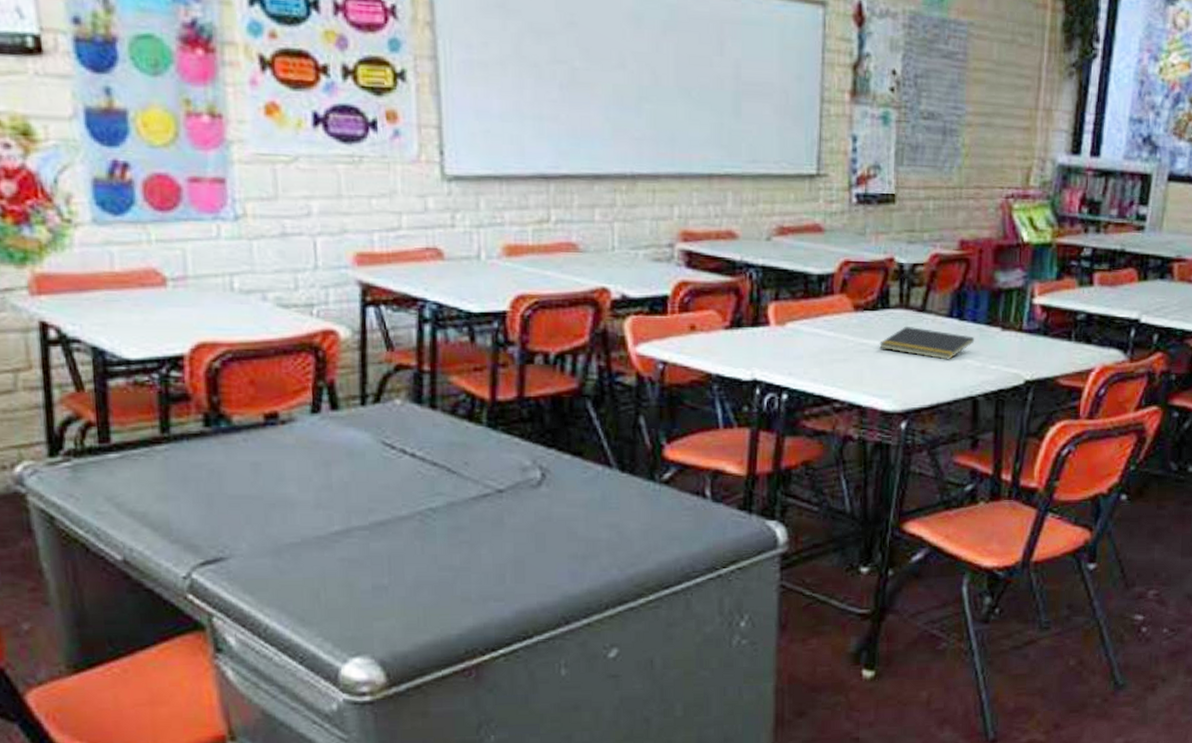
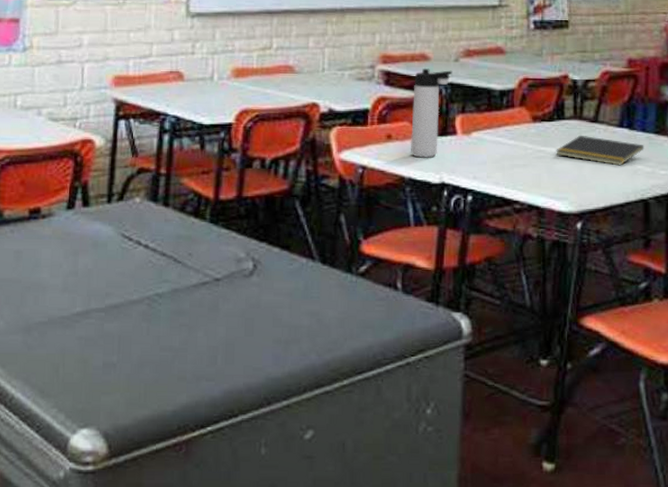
thermos bottle: none [717,247,764,352] -> present [410,67,453,158]

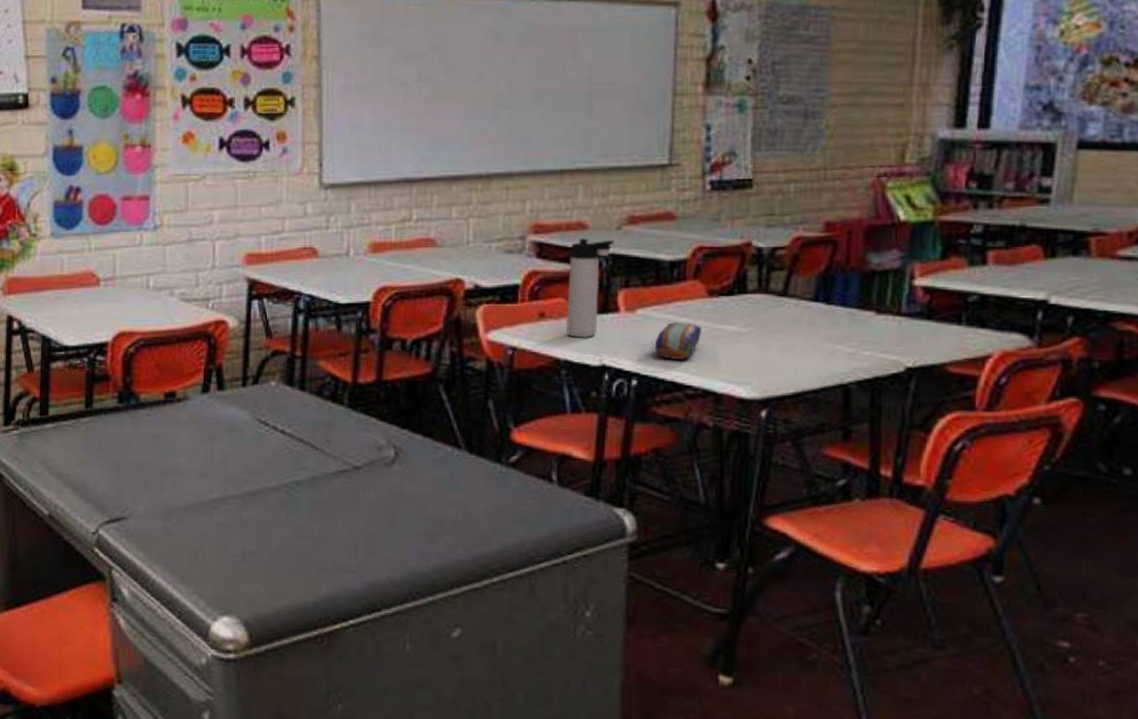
pencil case: none [487,143,528,178] -> present [654,321,702,360]
notepad: present [556,135,645,166] -> none [736,310,845,346]

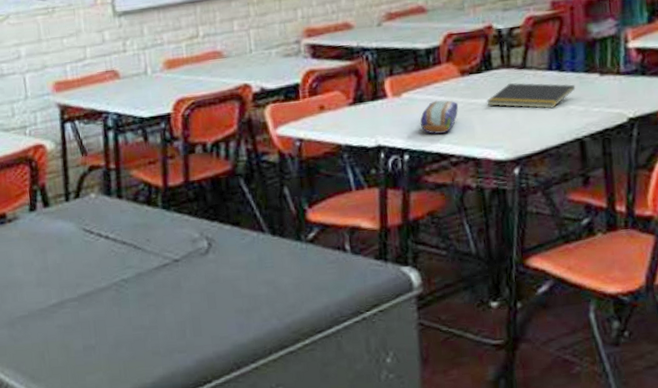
thermos bottle: present [565,237,614,338] -> none [340,35,377,125]
notepad: none [736,310,845,346] -> present [487,82,576,109]

